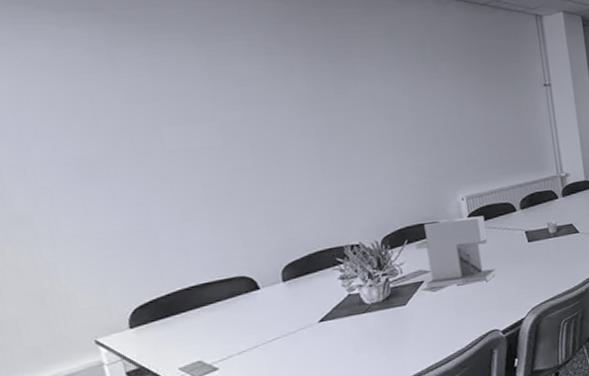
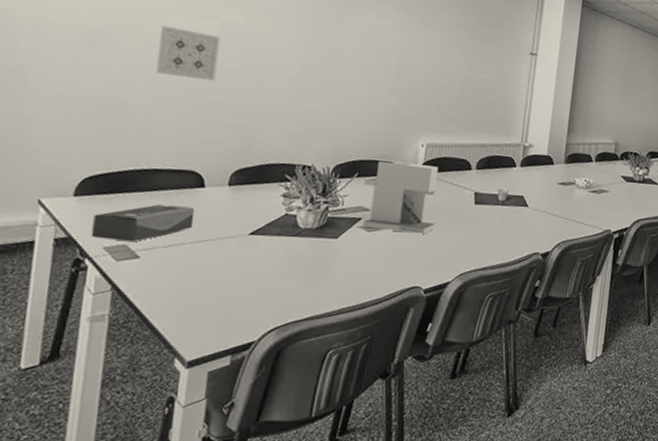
tissue box: none [157,310,261,363] -> present [91,204,195,243]
wall art: none [158,138,234,190] -> present [155,26,221,82]

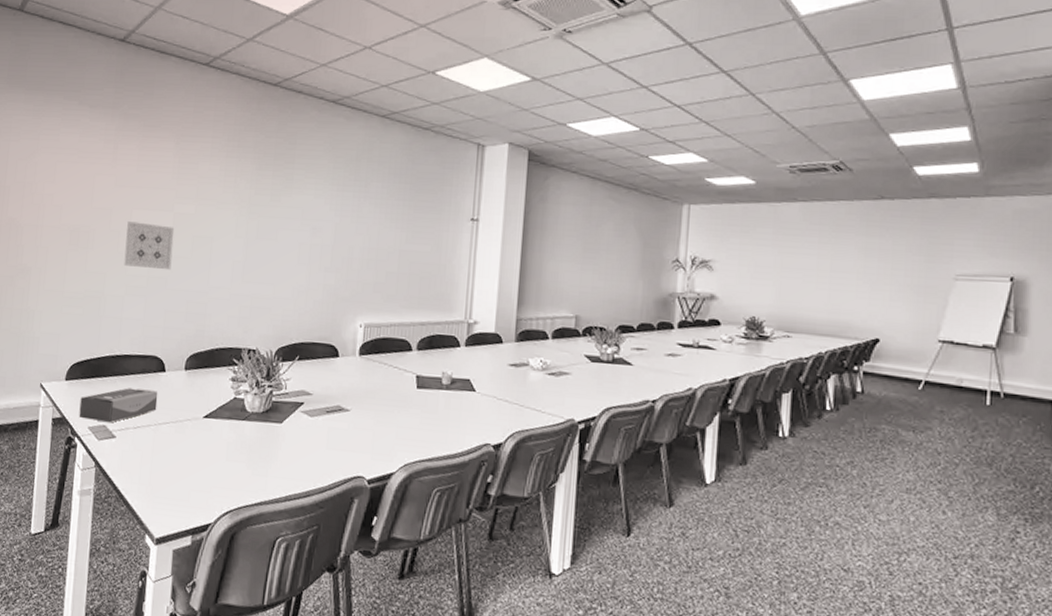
architectural model: present [363,160,439,234] -> none [305,343,378,421]

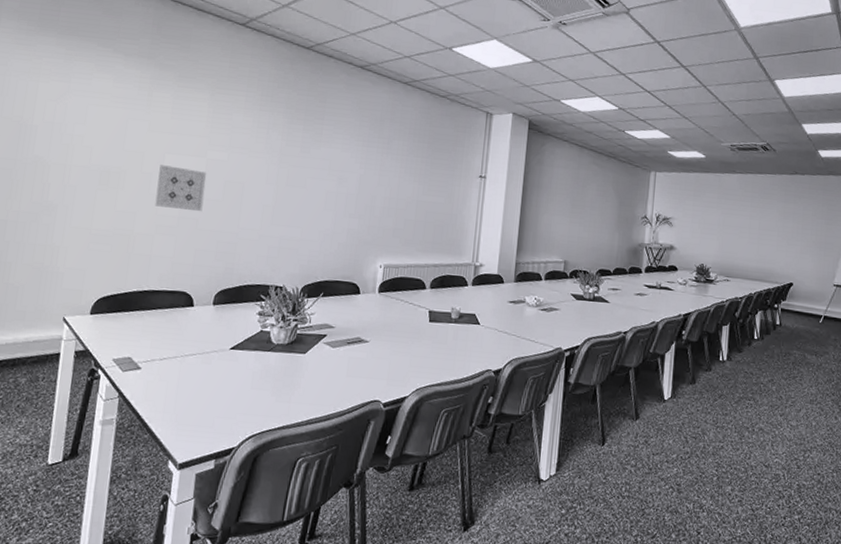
tissue box: present [79,388,158,423] -> none [103,321,186,355]

